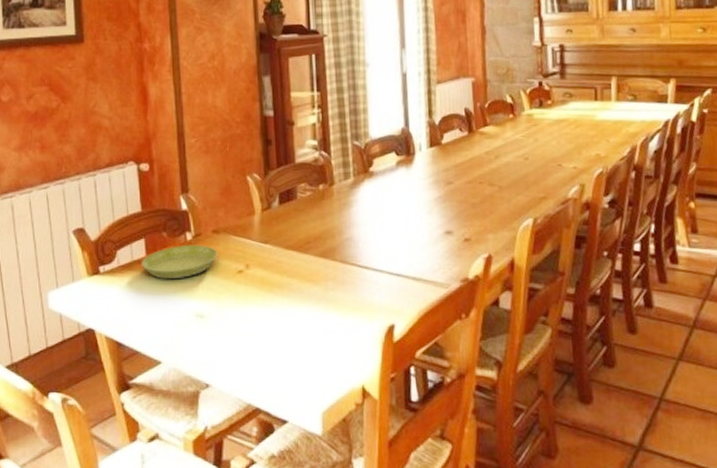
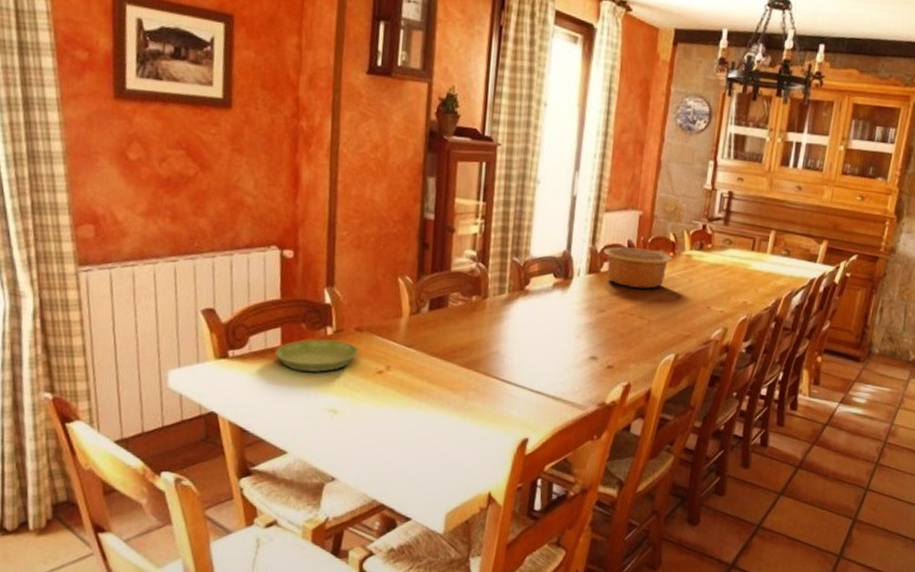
bowl: none [441,114,513,155] -> present [603,247,673,289]

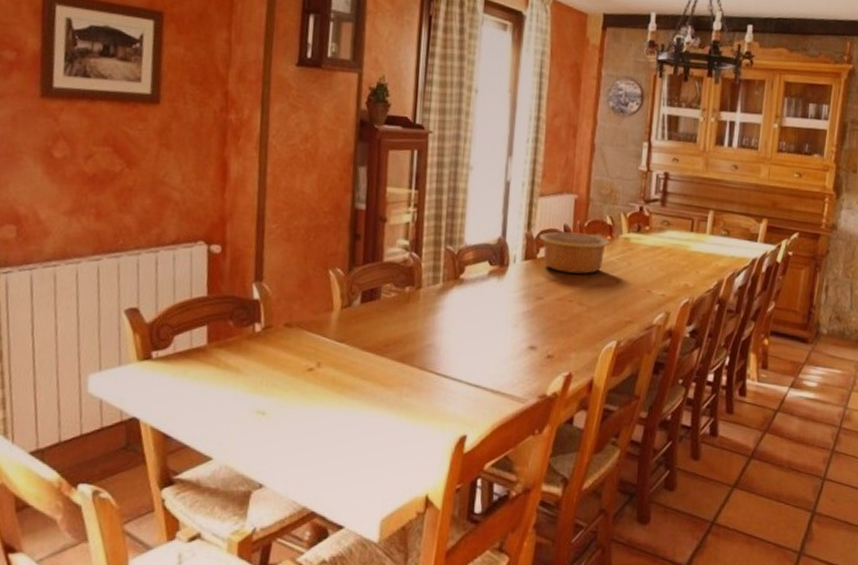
saucer: present [275,339,359,372] -> none [201,336,289,371]

